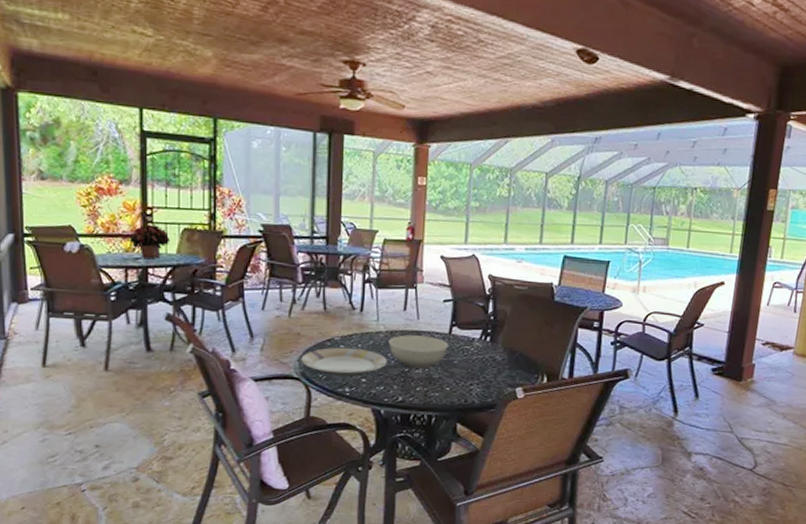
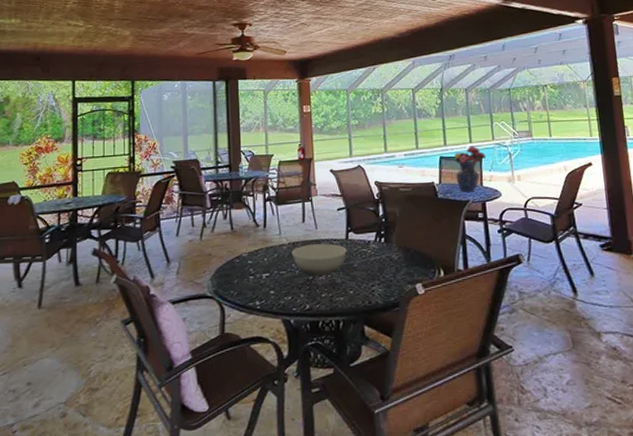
bouquet: present [129,224,170,259] -> none [62,172,97,202]
plate: present [301,347,387,377] -> none [213,262,292,291]
flower arrangement: none [577,247,614,299] -> present [454,146,486,193]

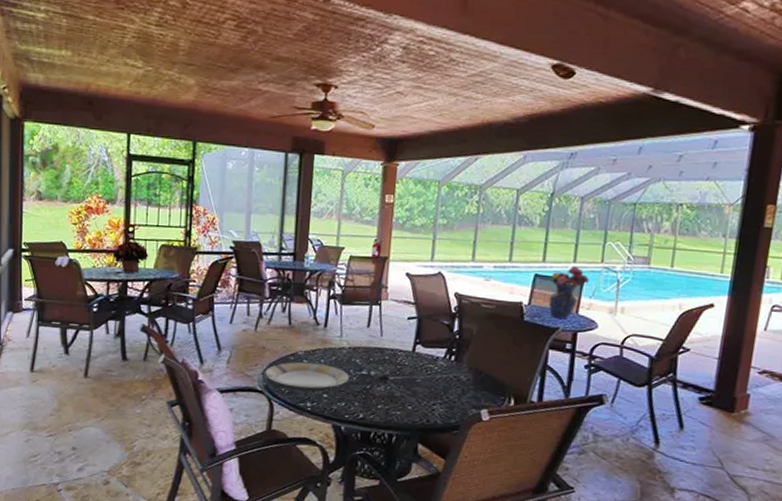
bouquet: none [62,172,97,202] -> present [112,240,149,273]
plate: none [213,262,292,291] -> present [265,362,349,392]
bowl: present [291,243,347,276] -> none [351,351,412,387]

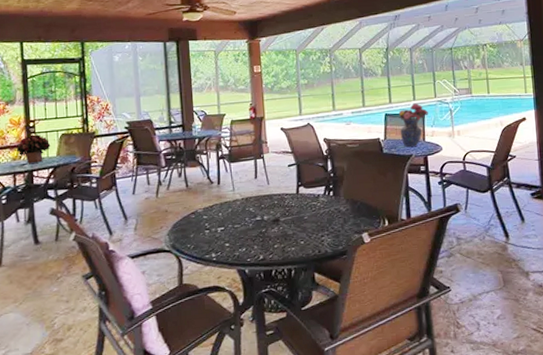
plate: present [265,362,349,392] -> none [170,217,246,244]

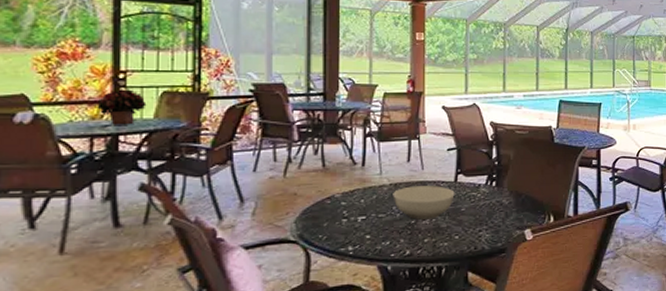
bowl: none [245,198,298,229] -> present [393,186,455,220]
flower arrangement: present [398,103,428,147] -> none [573,91,605,139]

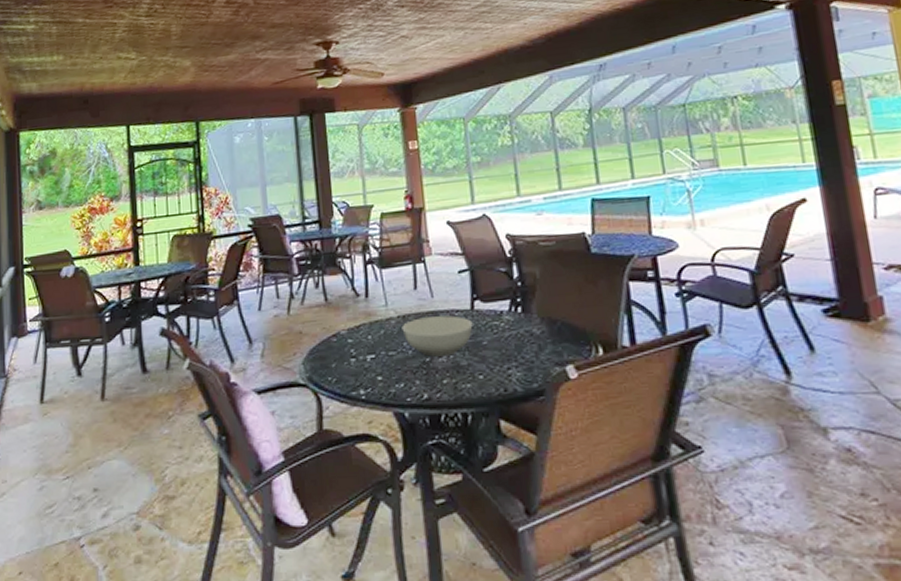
bouquet: present [96,89,147,125] -> none [121,236,161,272]

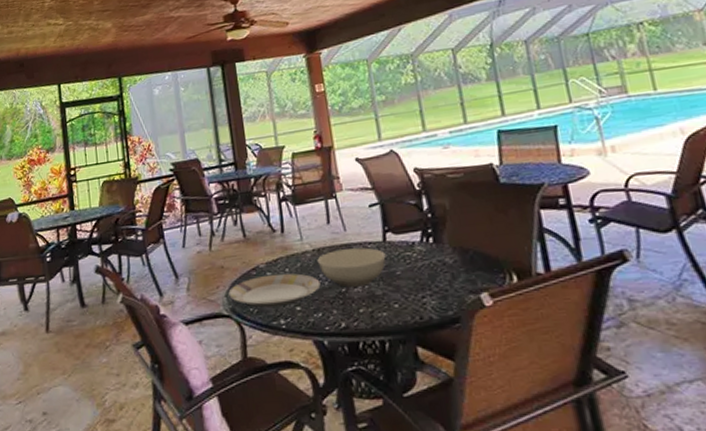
plate: none [306,340,404,377] -> present [228,273,321,308]

